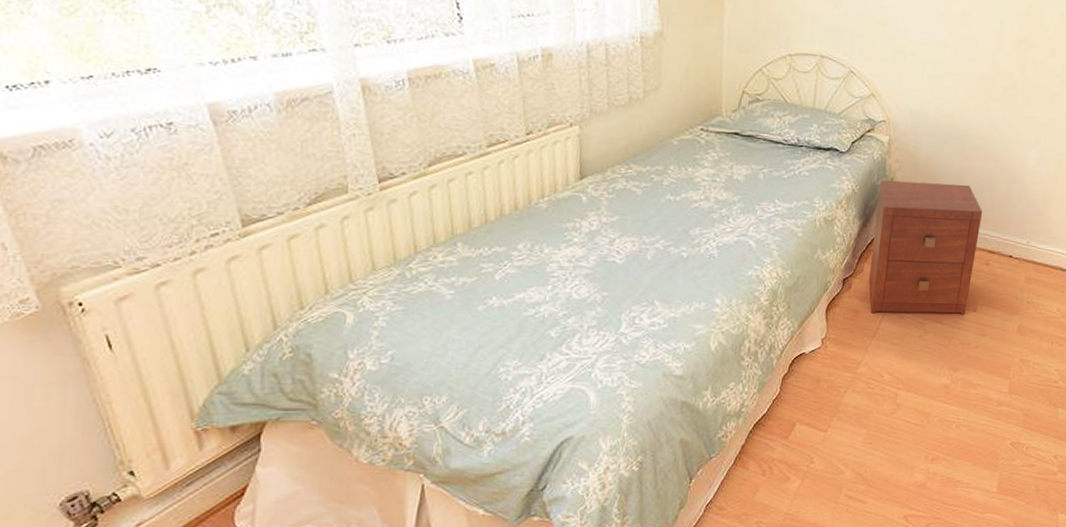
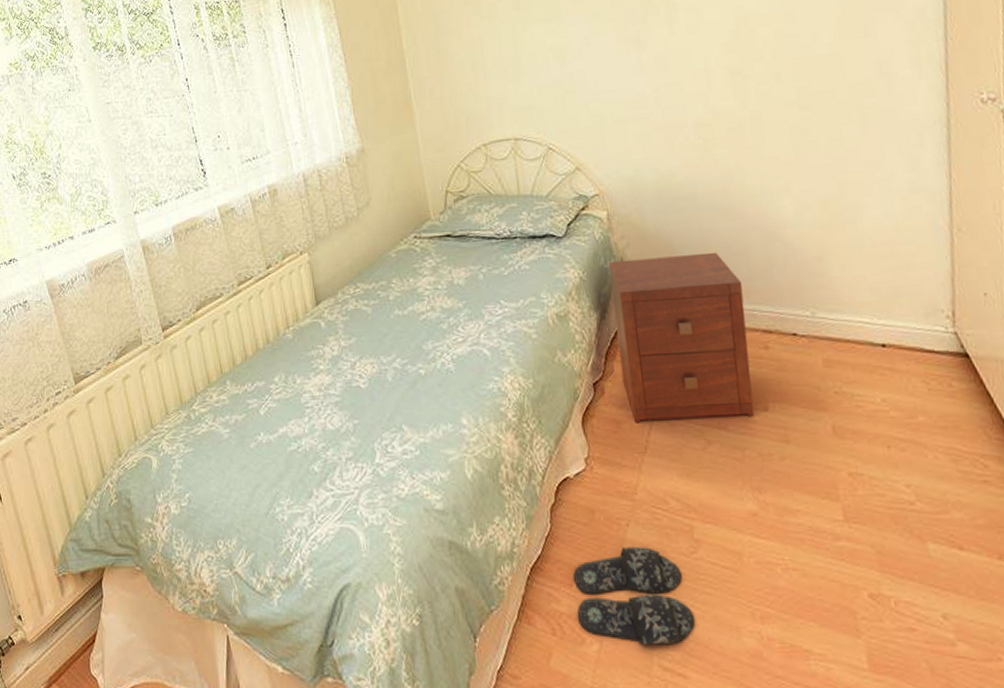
slippers: none [787,409,882,481] -> present [573,547,695,645]

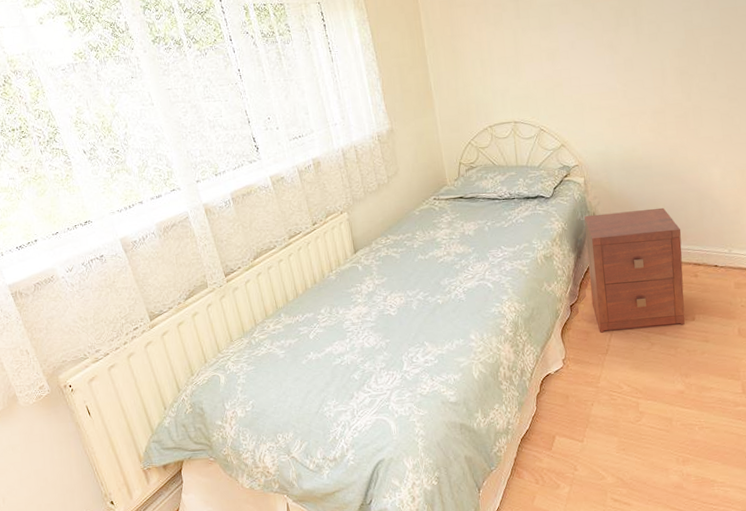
slippers: present [573,547,695,645] -> none [552,419,637,486]

